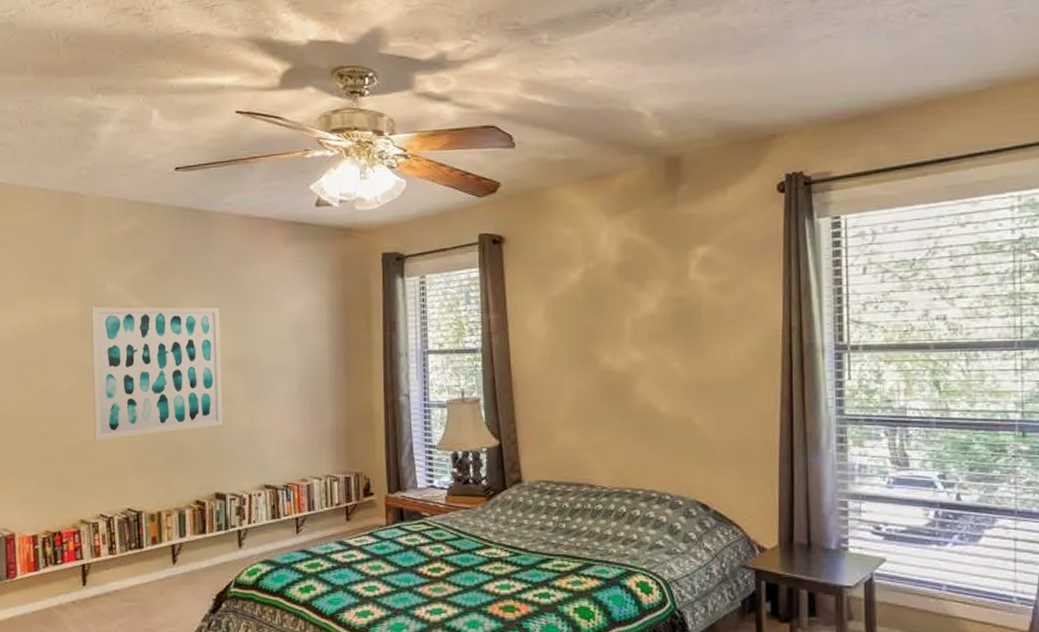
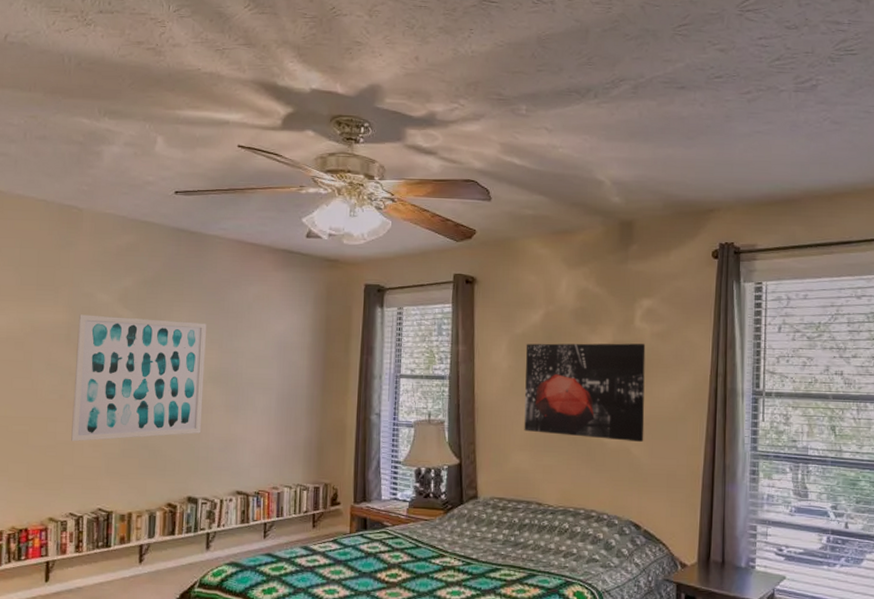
wall art: none [565,298,708,411] -> present [524,343,646,442]

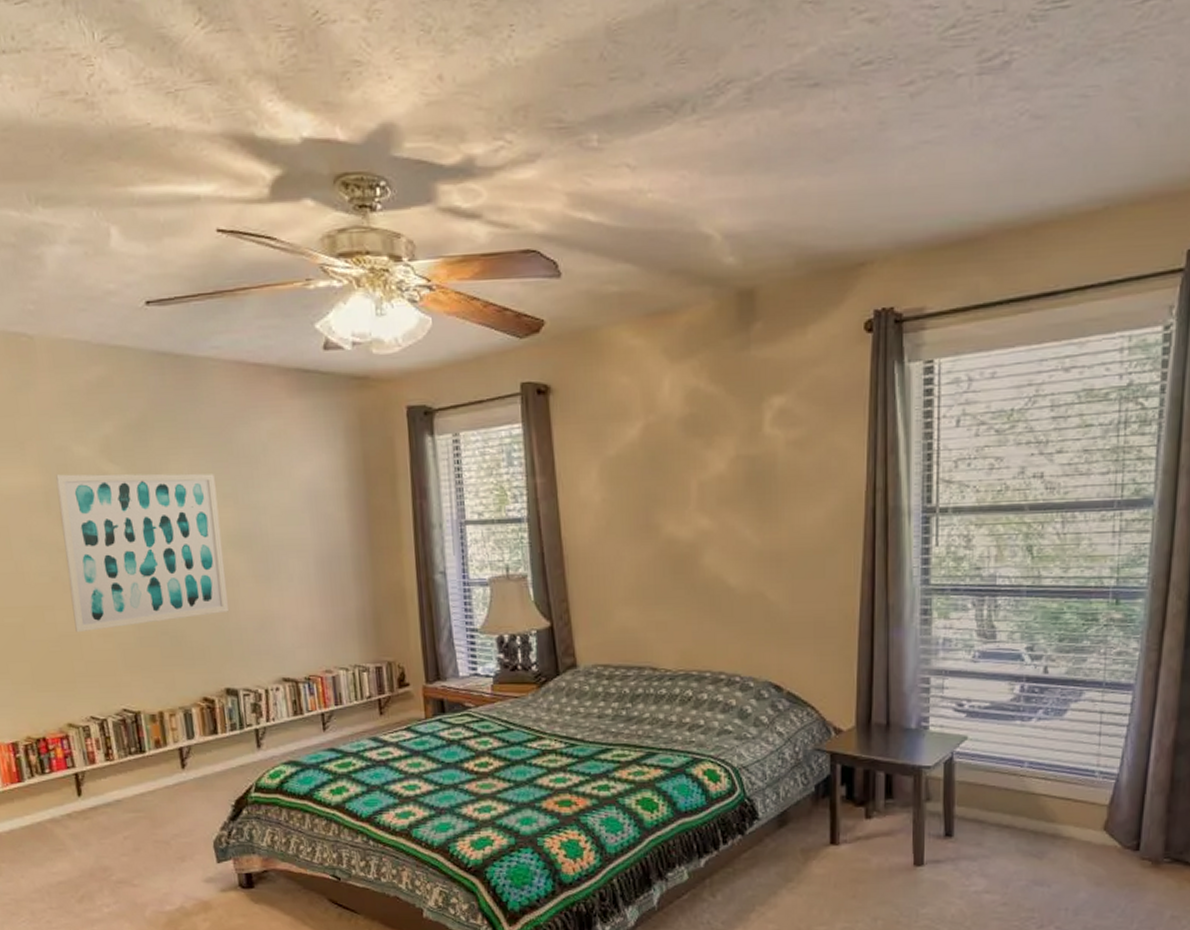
wall art: present [524,343,646,442] -> none [622,456,782,584]

